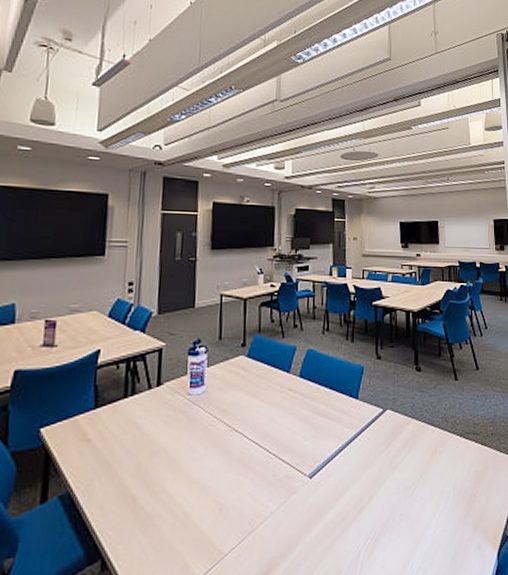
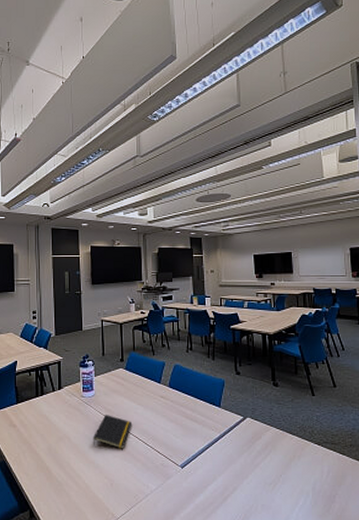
notepad: none [199,416,251,461] -> present [92,415,131,449]

